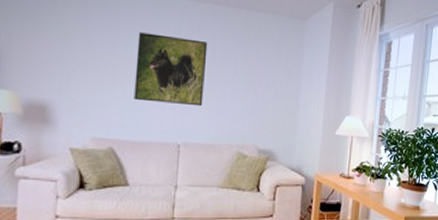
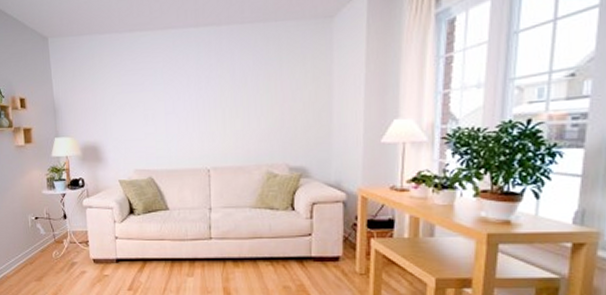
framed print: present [133,32,208,107] -> none [161,65,228,133]

